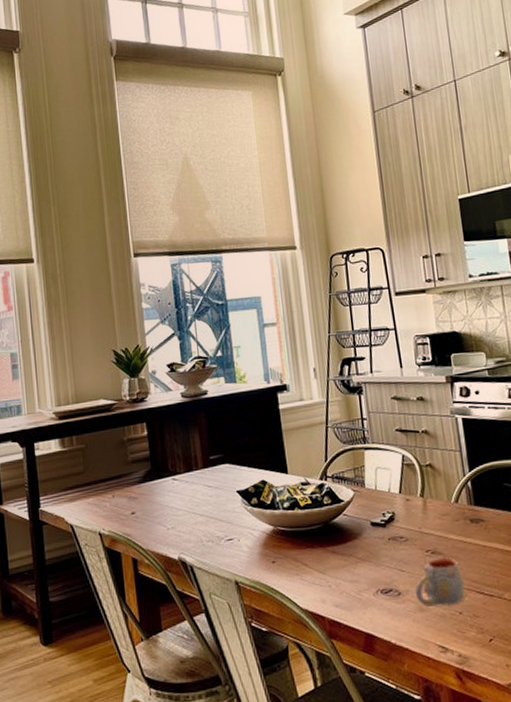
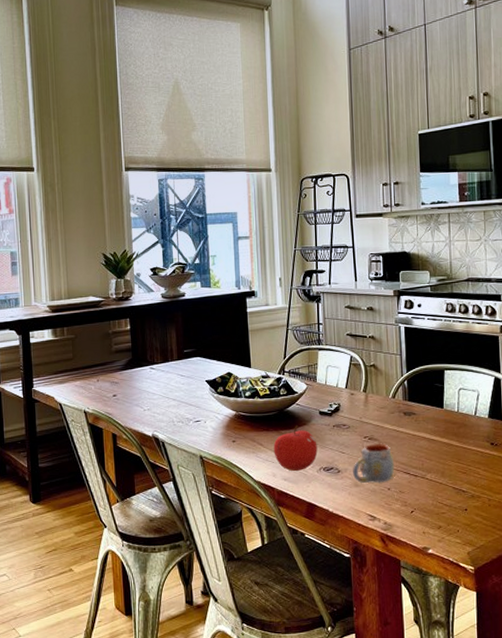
fruit: none [320,540,373,596] -> present [273,426,318,472]

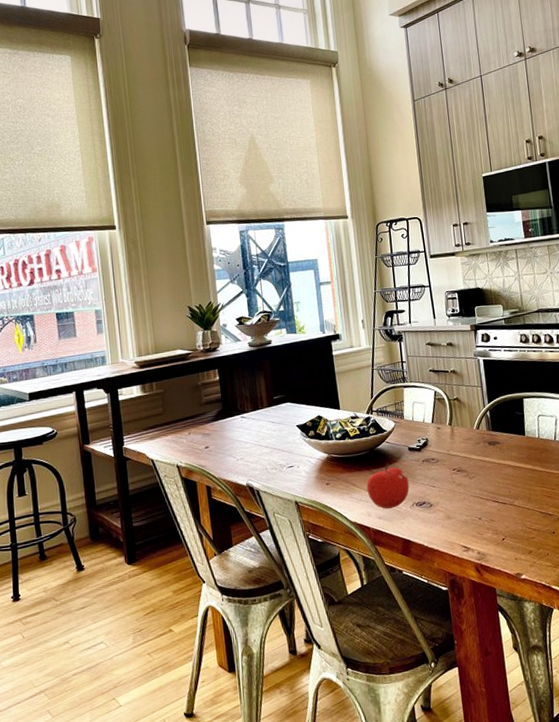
mug: present [353,443,395,483] -> none [444,474,485,515]

